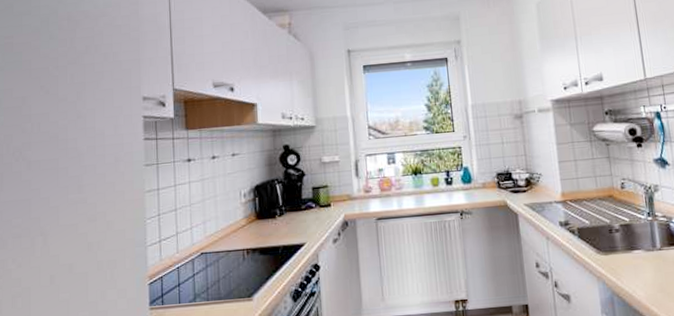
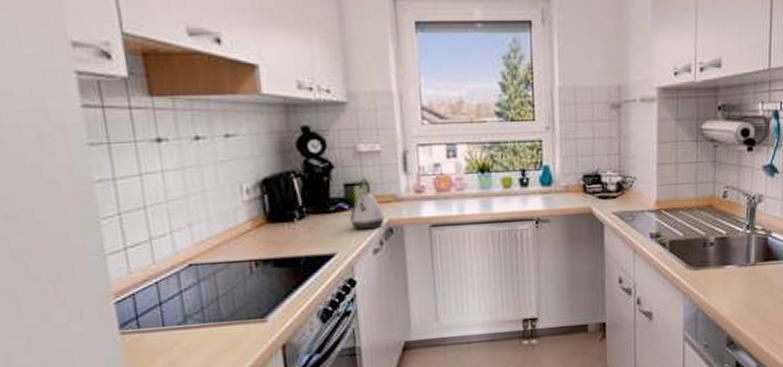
kettle: none [315,182,342,224] -> present [349,177,385,230]

